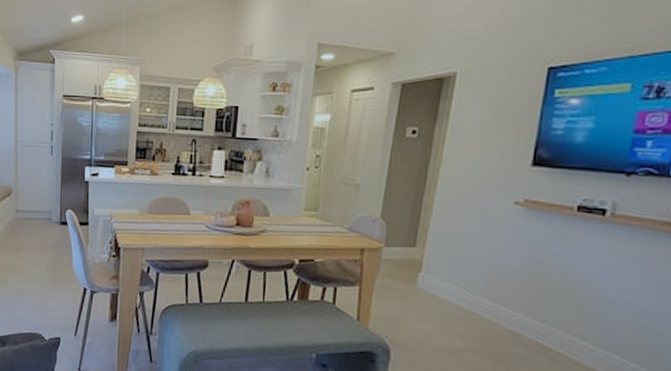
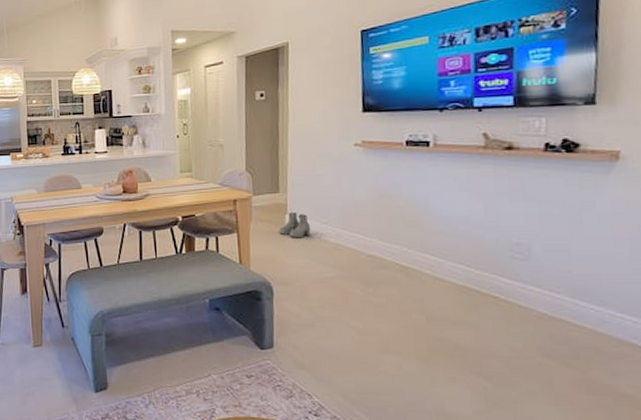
boots: none [408,270,446,302] -> present [279,212,311,238]

